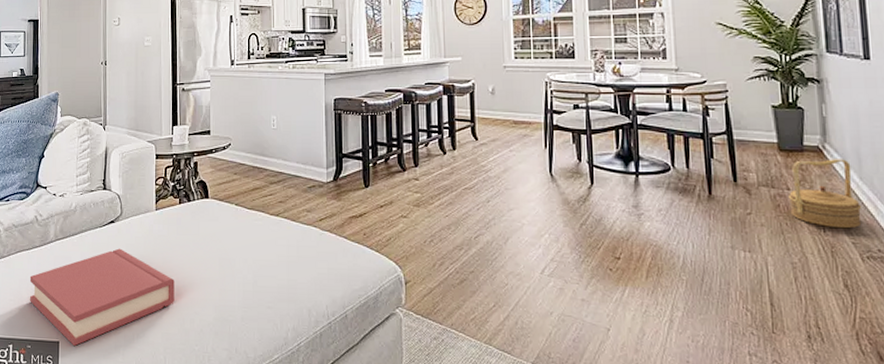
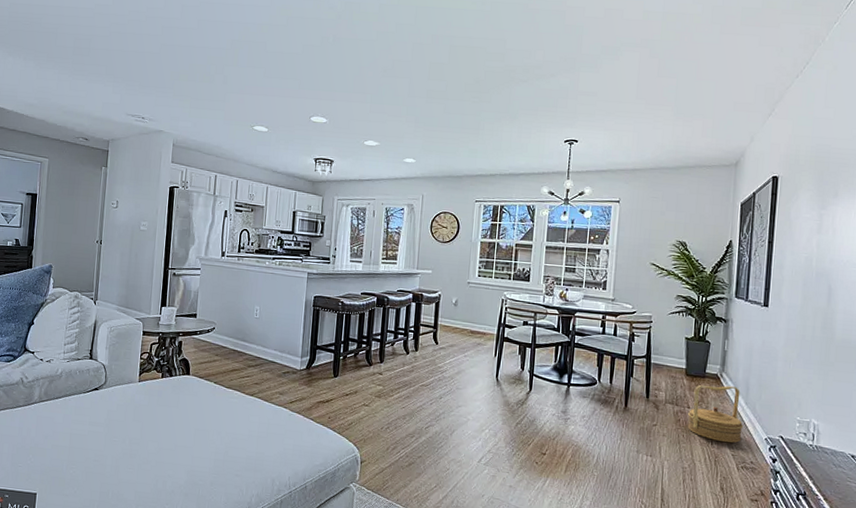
hardback book: present [29,248,175,346] -> none [10,413,152,498]

